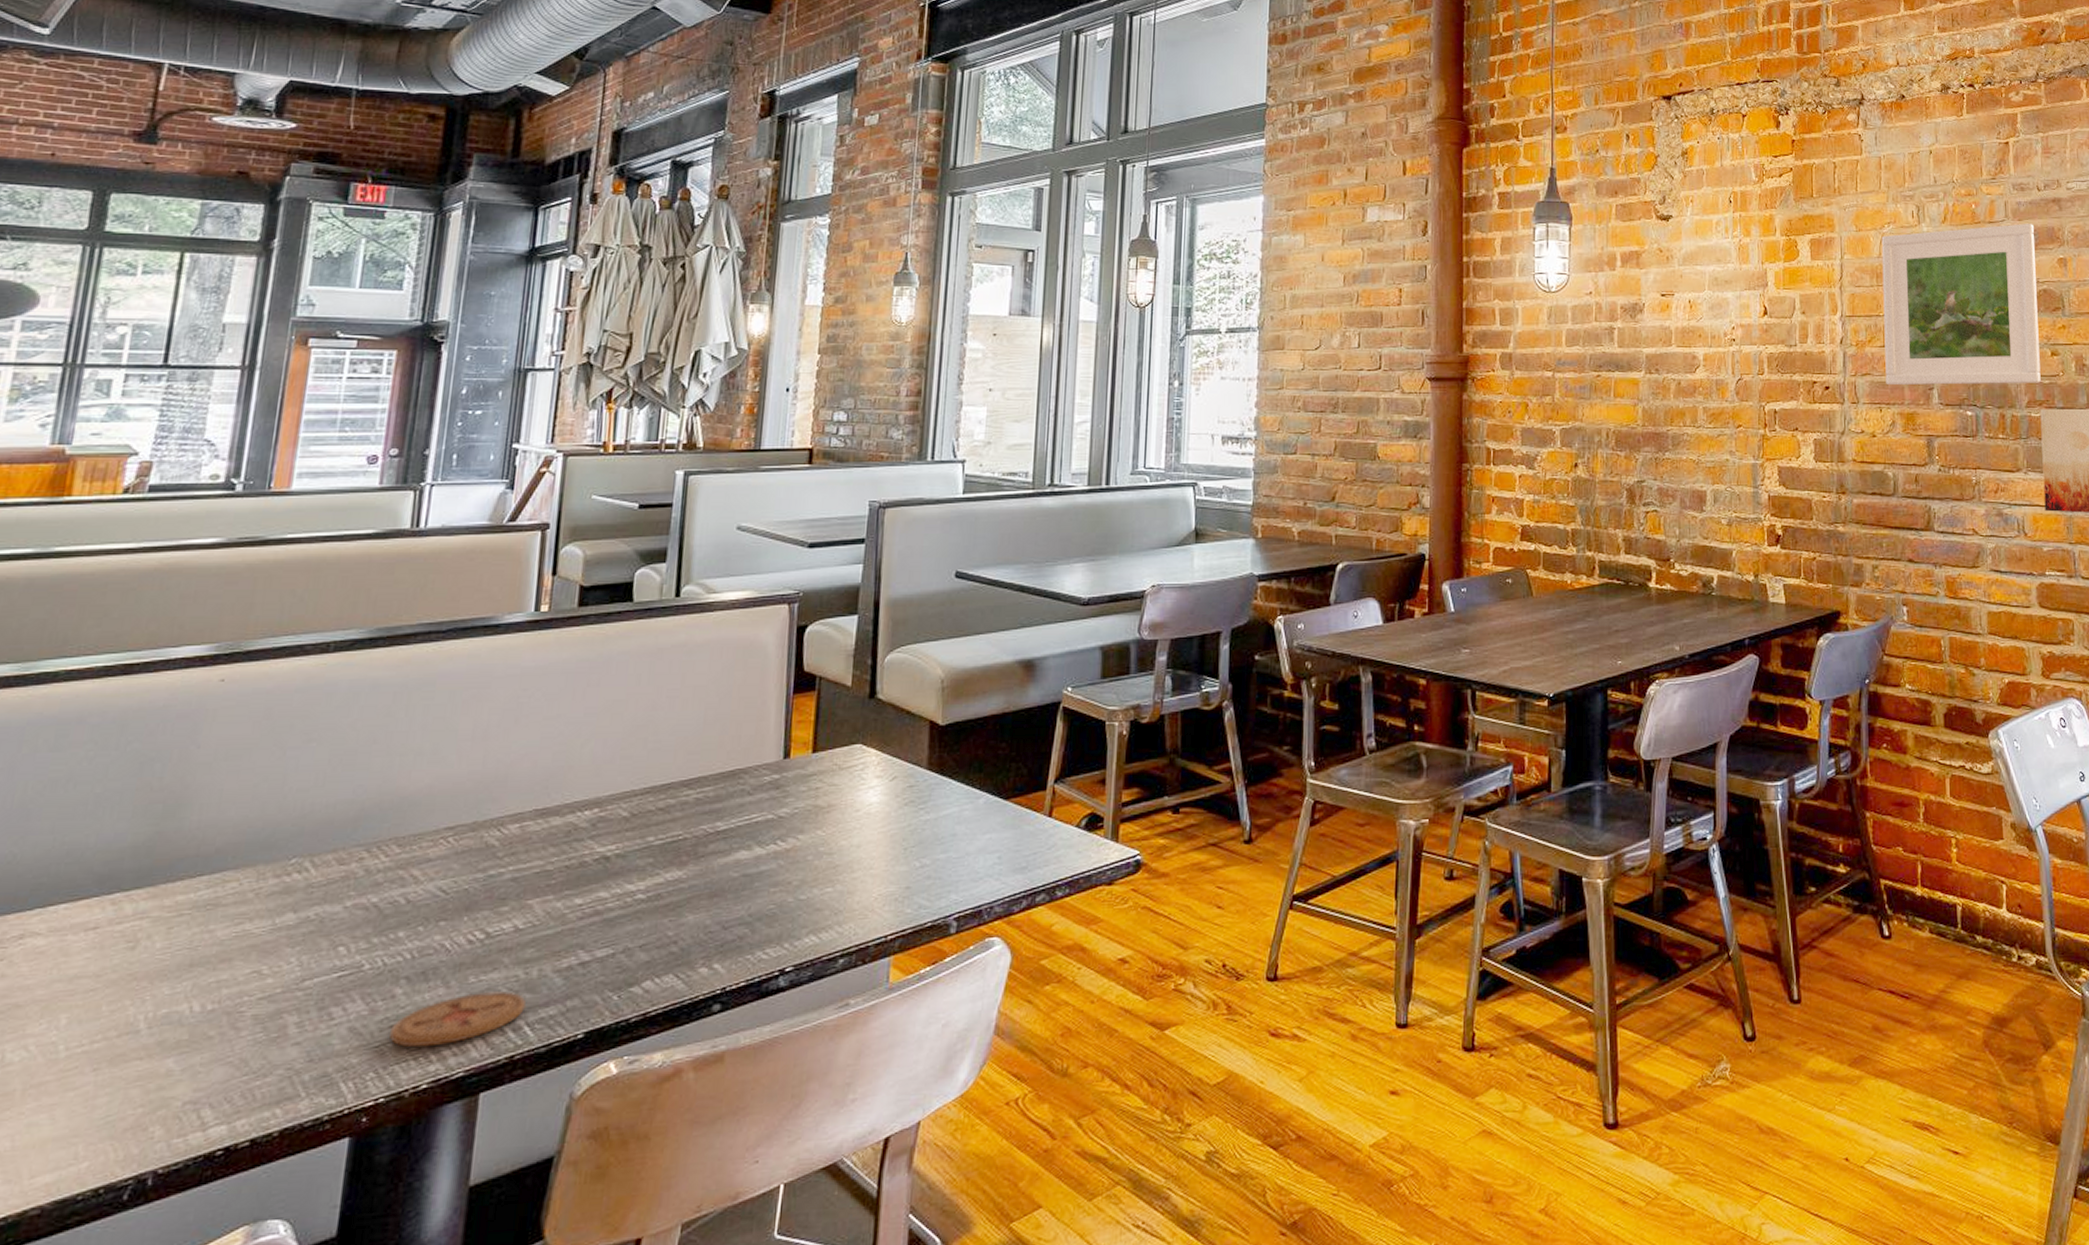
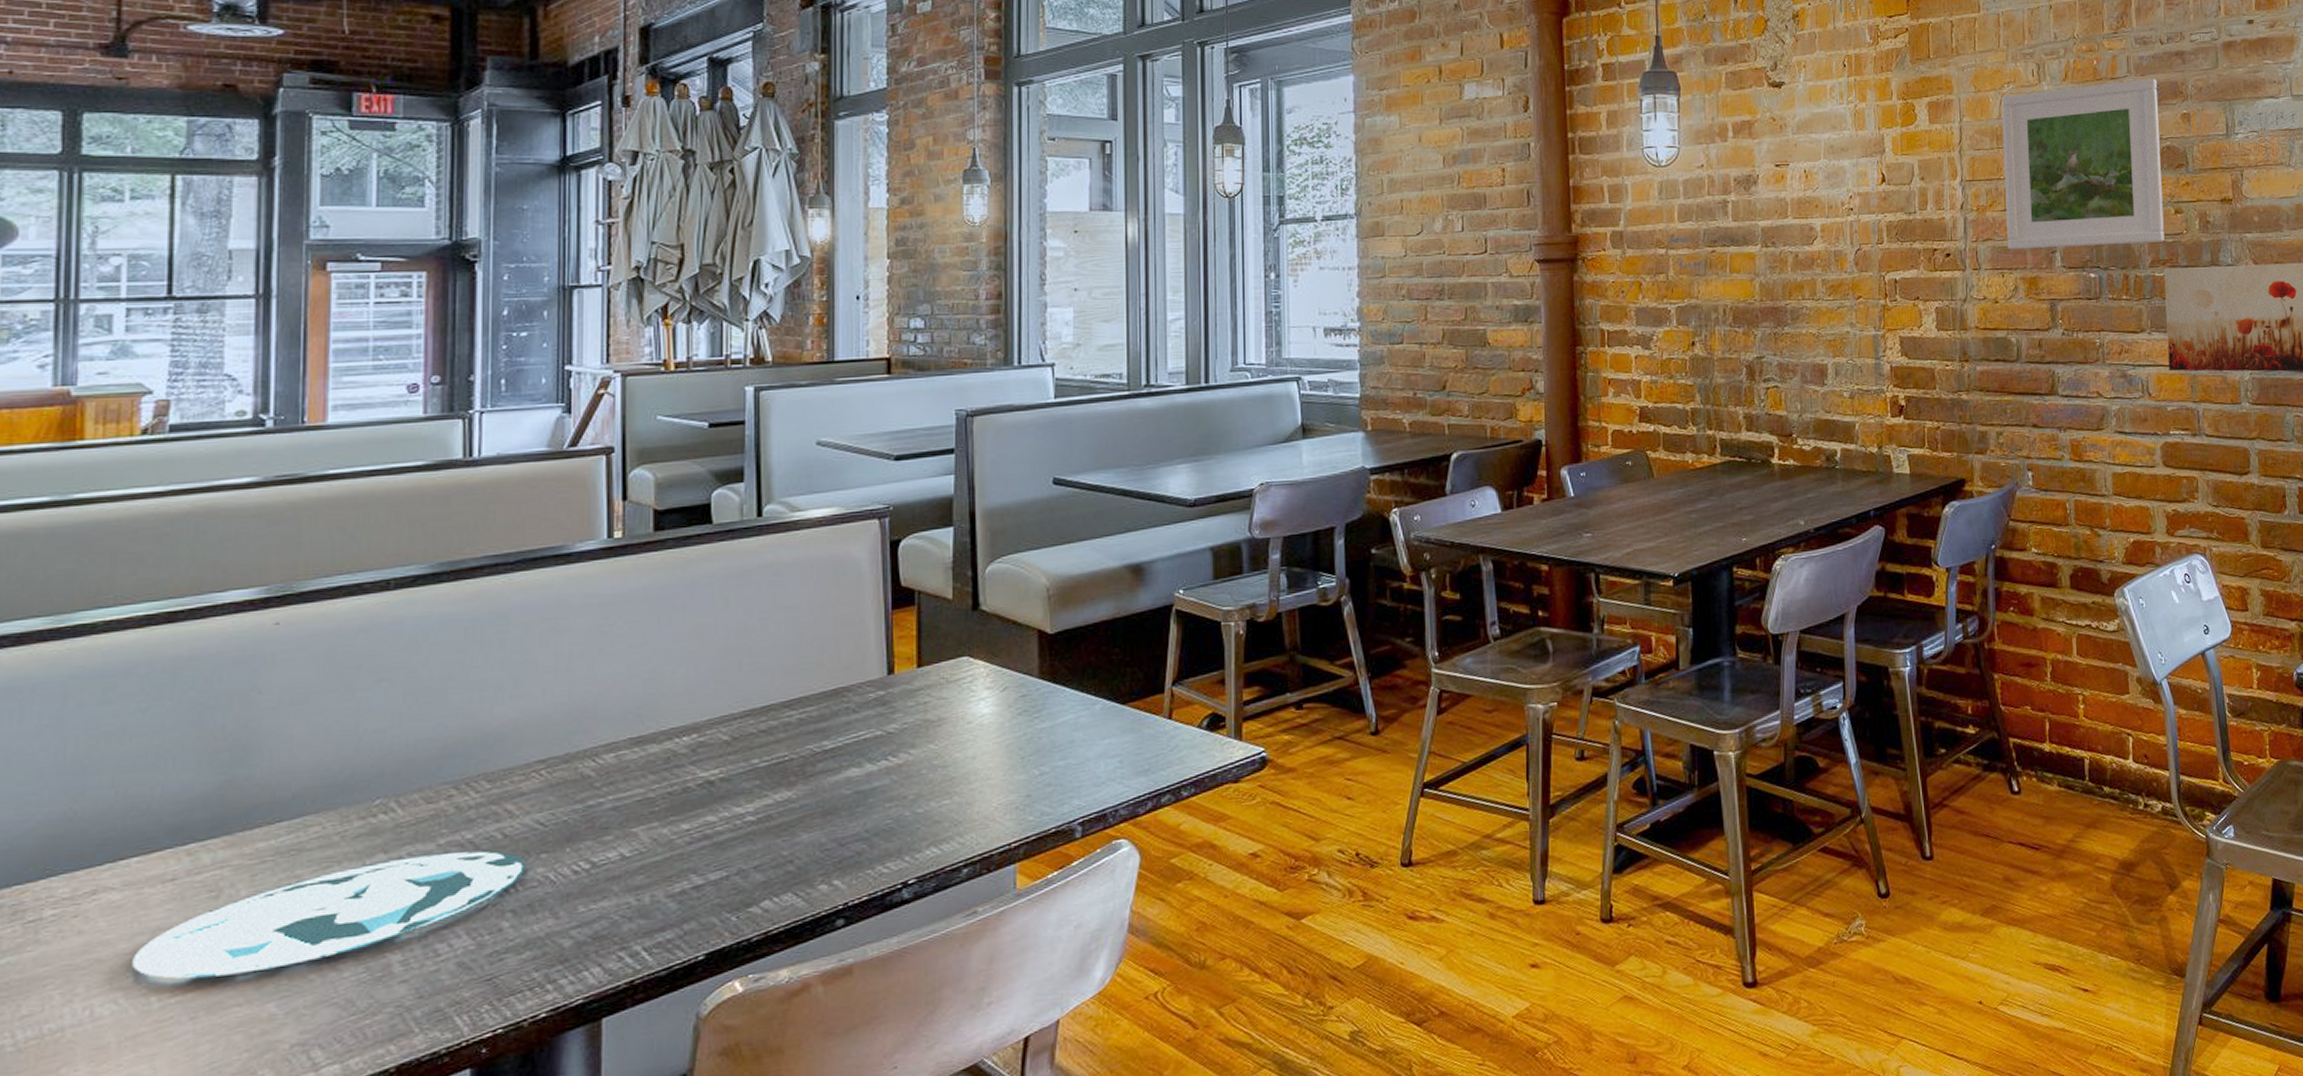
plate: none [46,914,424,1029] -> present [132,850,525,979]
coaster: present [390,991,527,1048] -> none [501,919,642,978]

